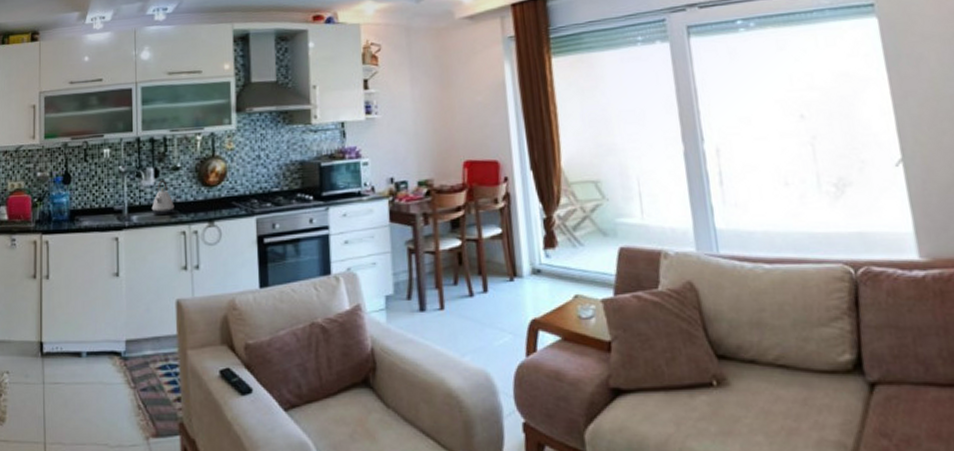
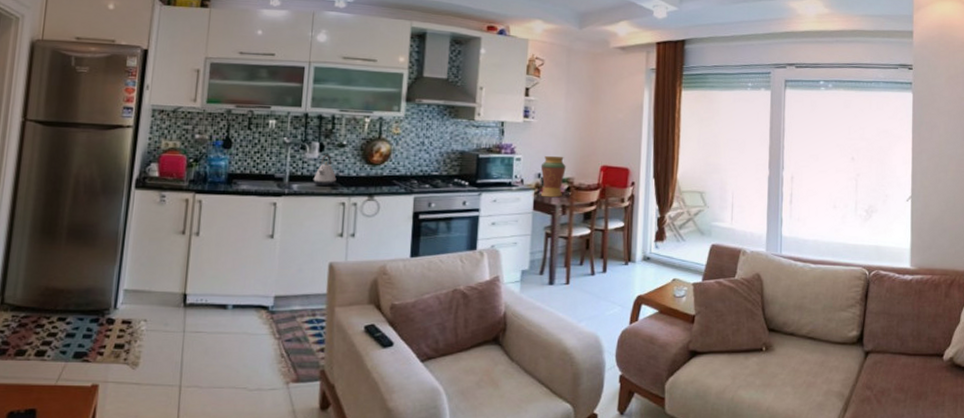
decorative vase: none [392,155,423,206] -> present [540,155,566,198]

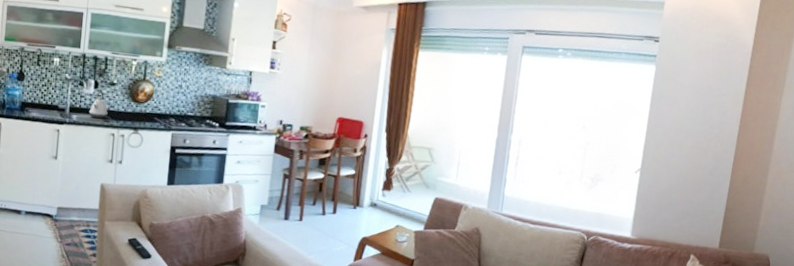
decorative vase: present [540,155,566,198] -> none [281,104,306,144]

